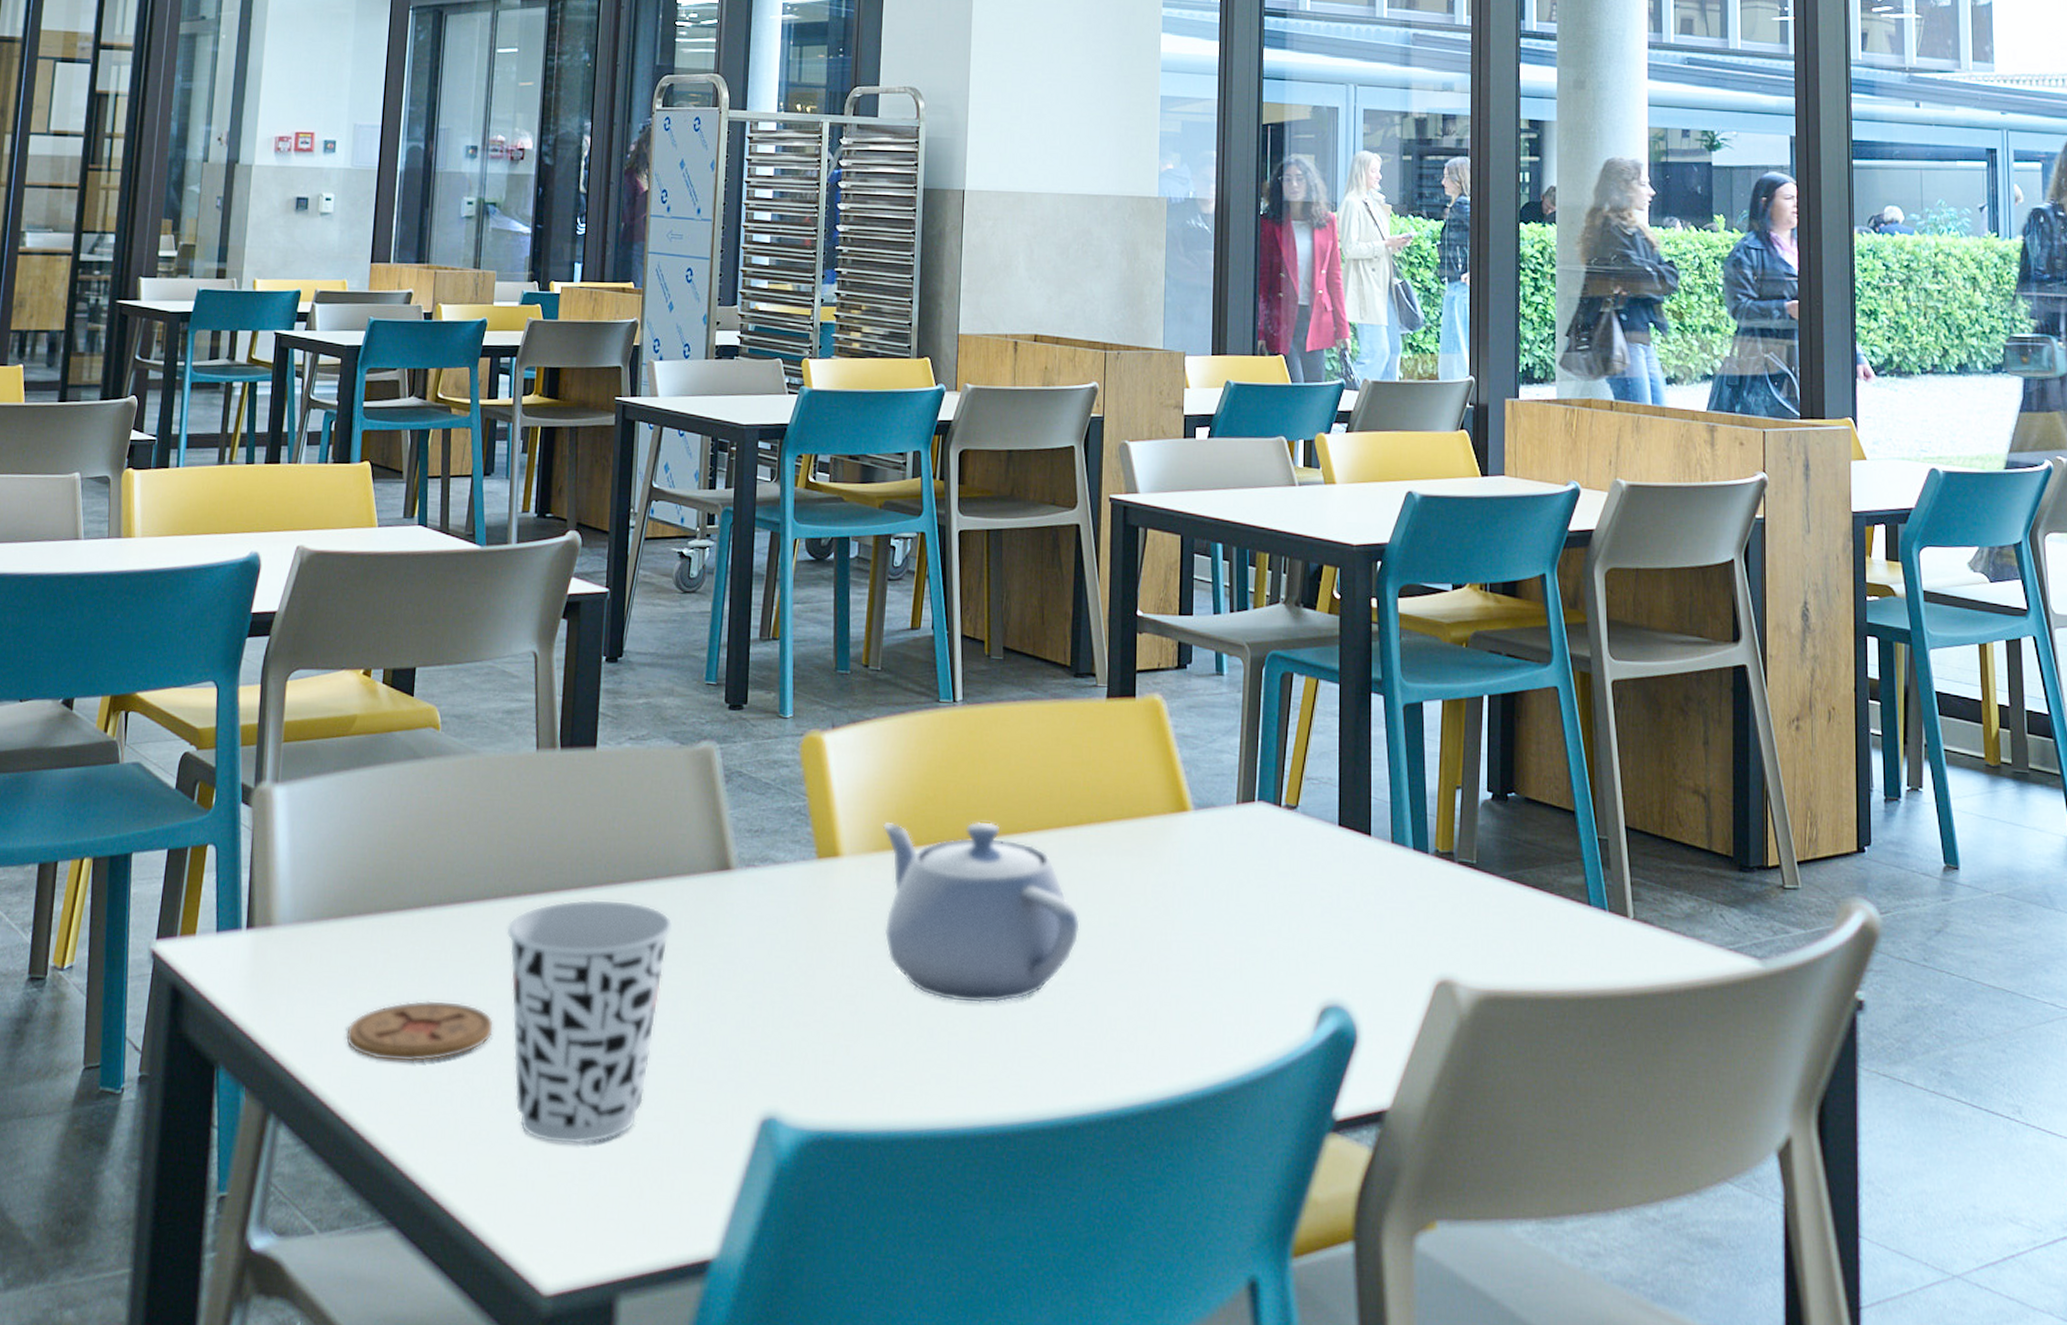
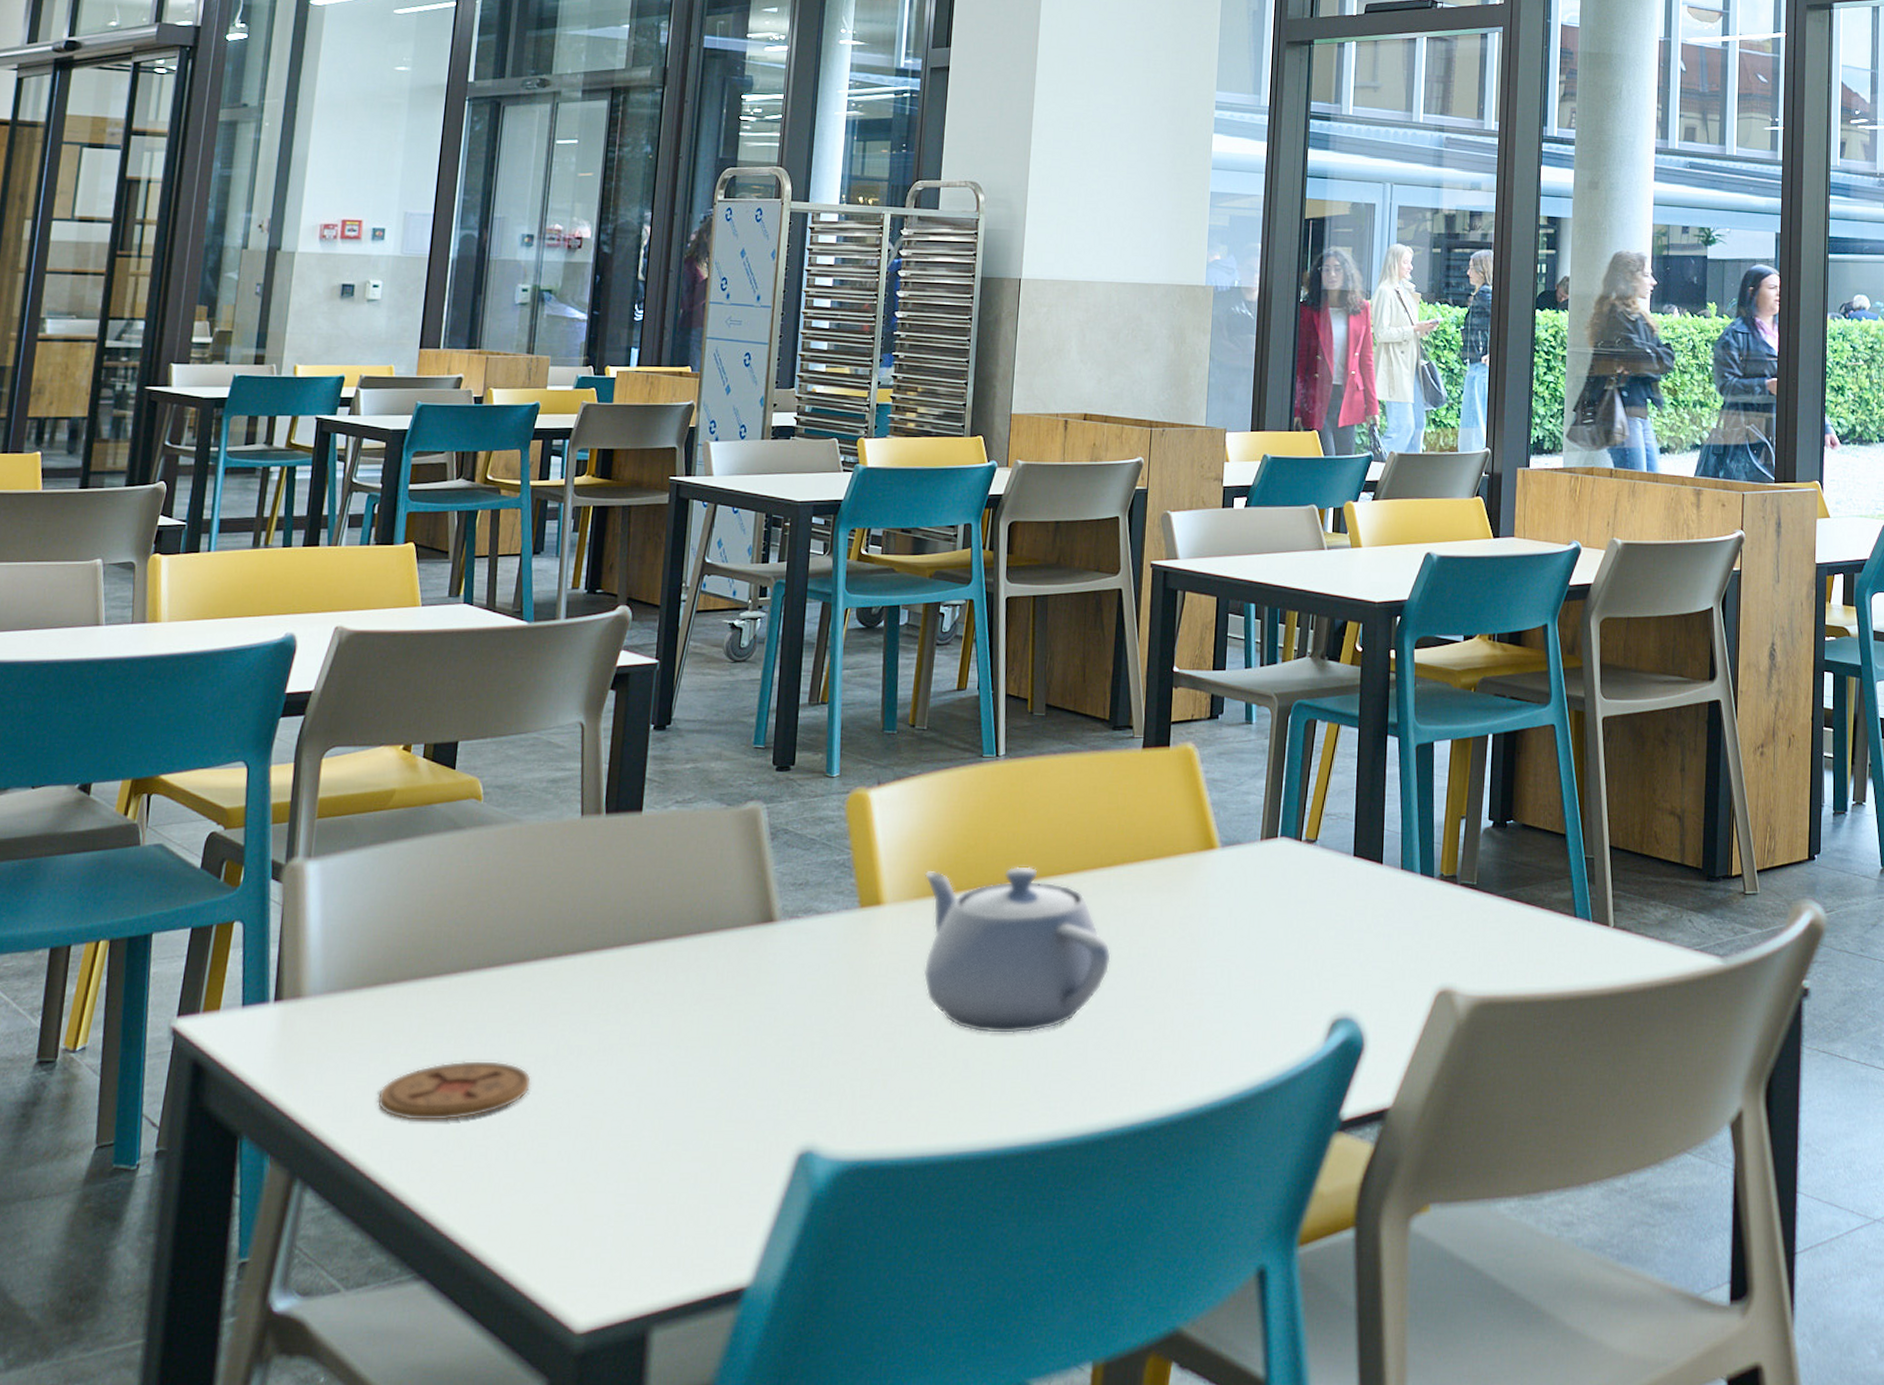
cup: present [506,898,674,1145] -> none [546,955,716,1189]

